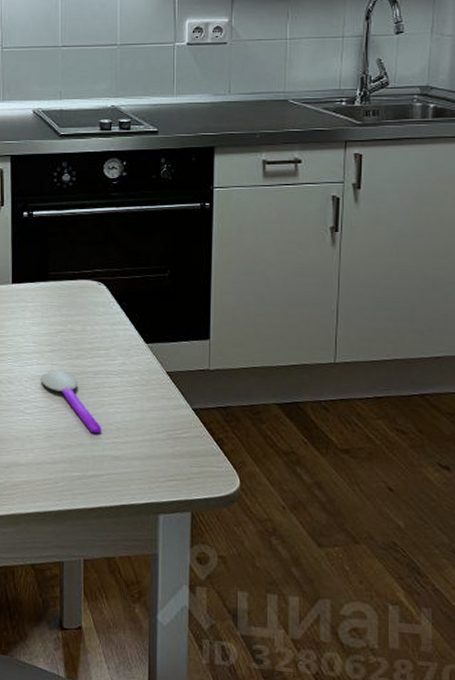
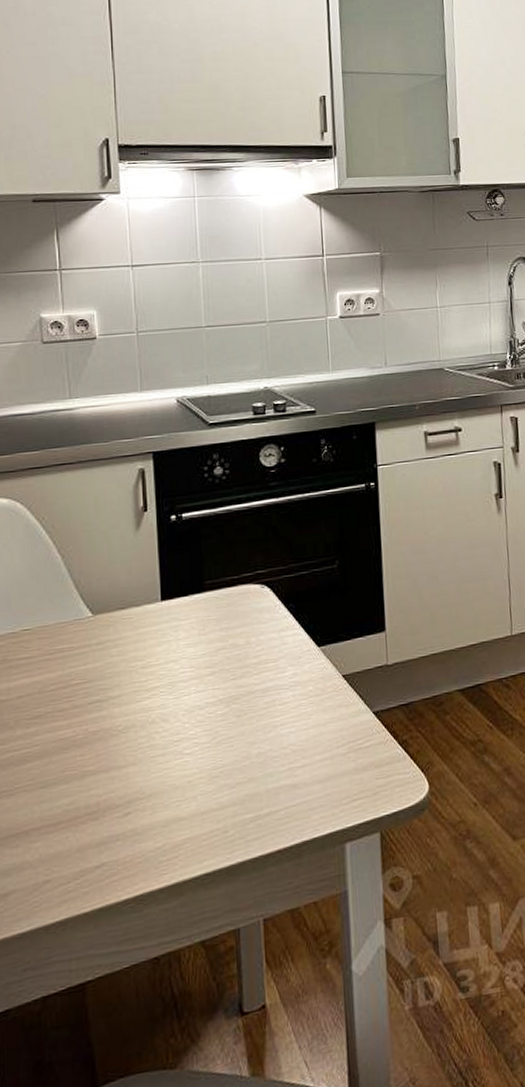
spoon: present [41,371,102,434] -> none [201,695,276,763]

